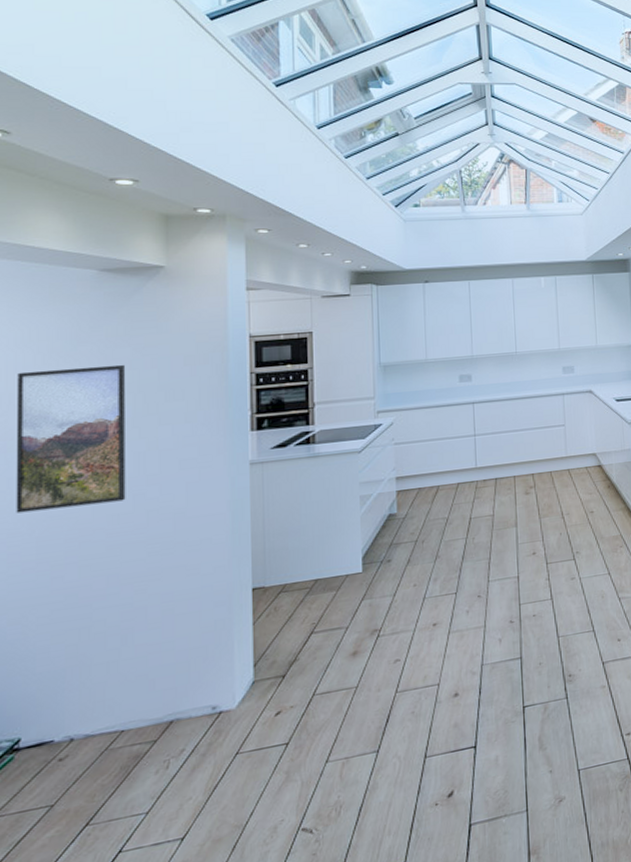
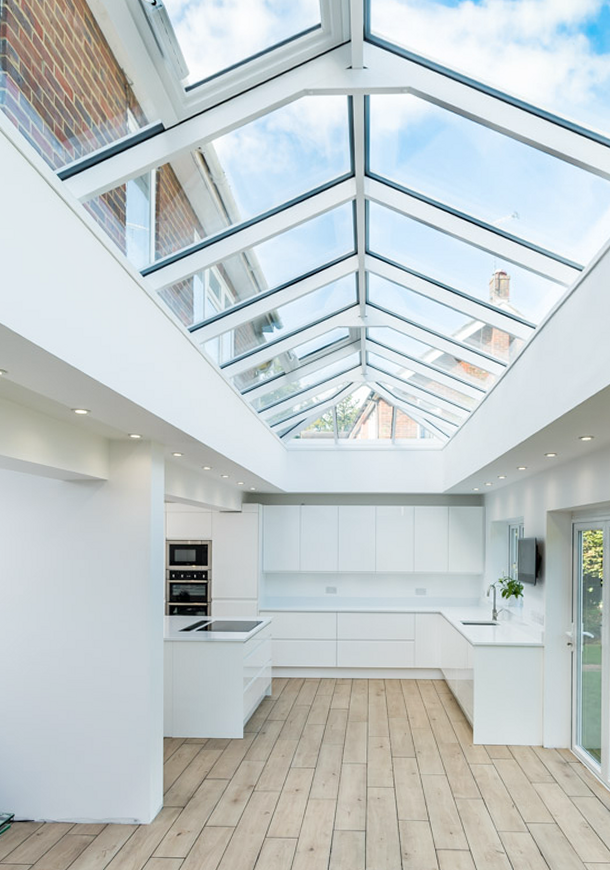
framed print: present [16,364,126,514] -> none [11,554,81,657]

